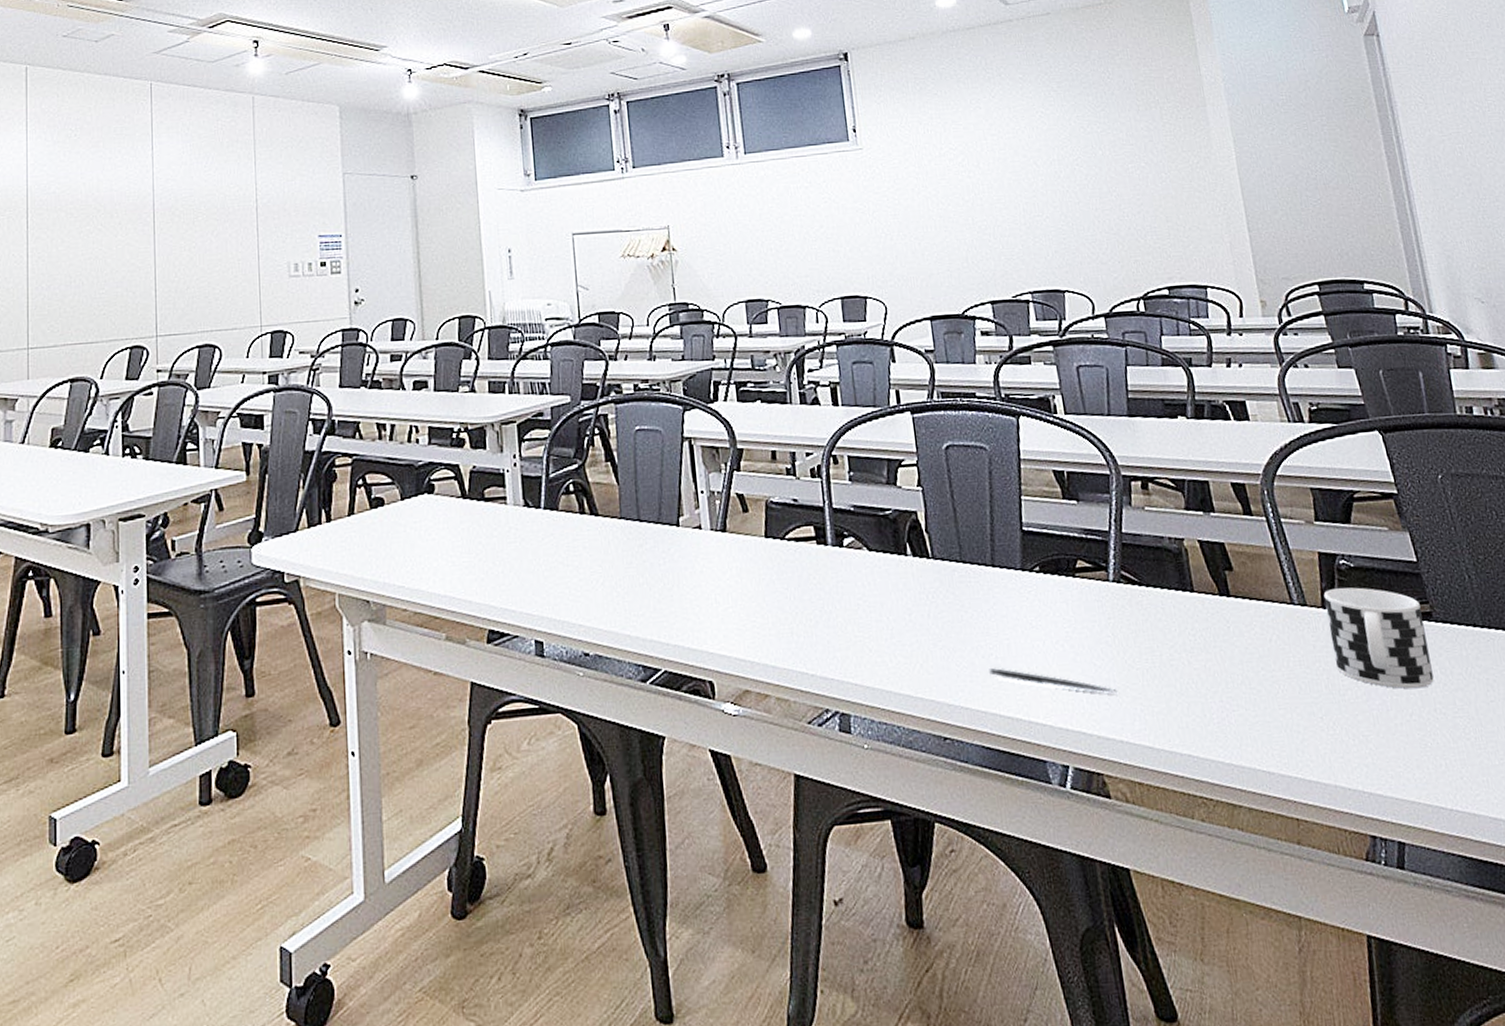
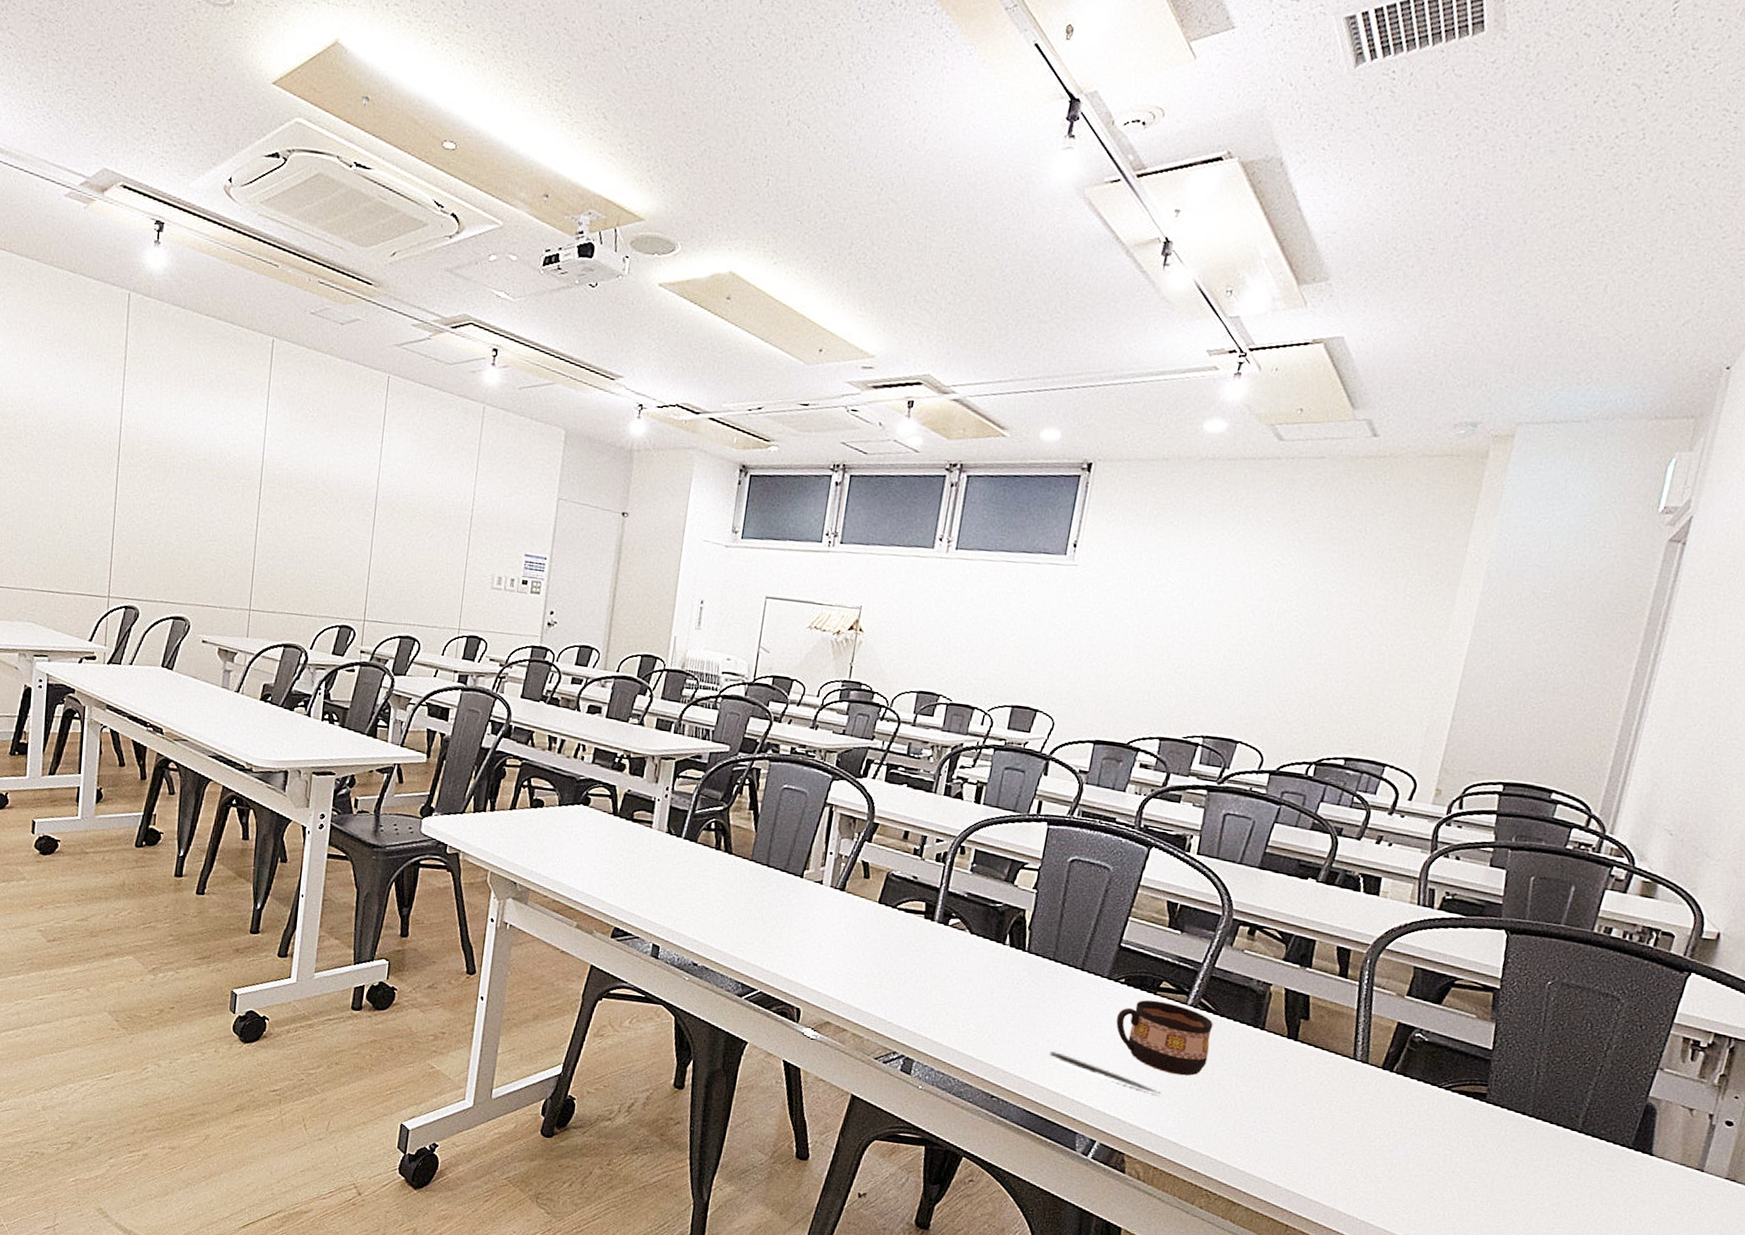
cup: none [1044,583,1151,666] -> present [1116,1000,1214,1076]
cup: present [1323,587,1434,689] -> none [1374,1055,1479,1152]

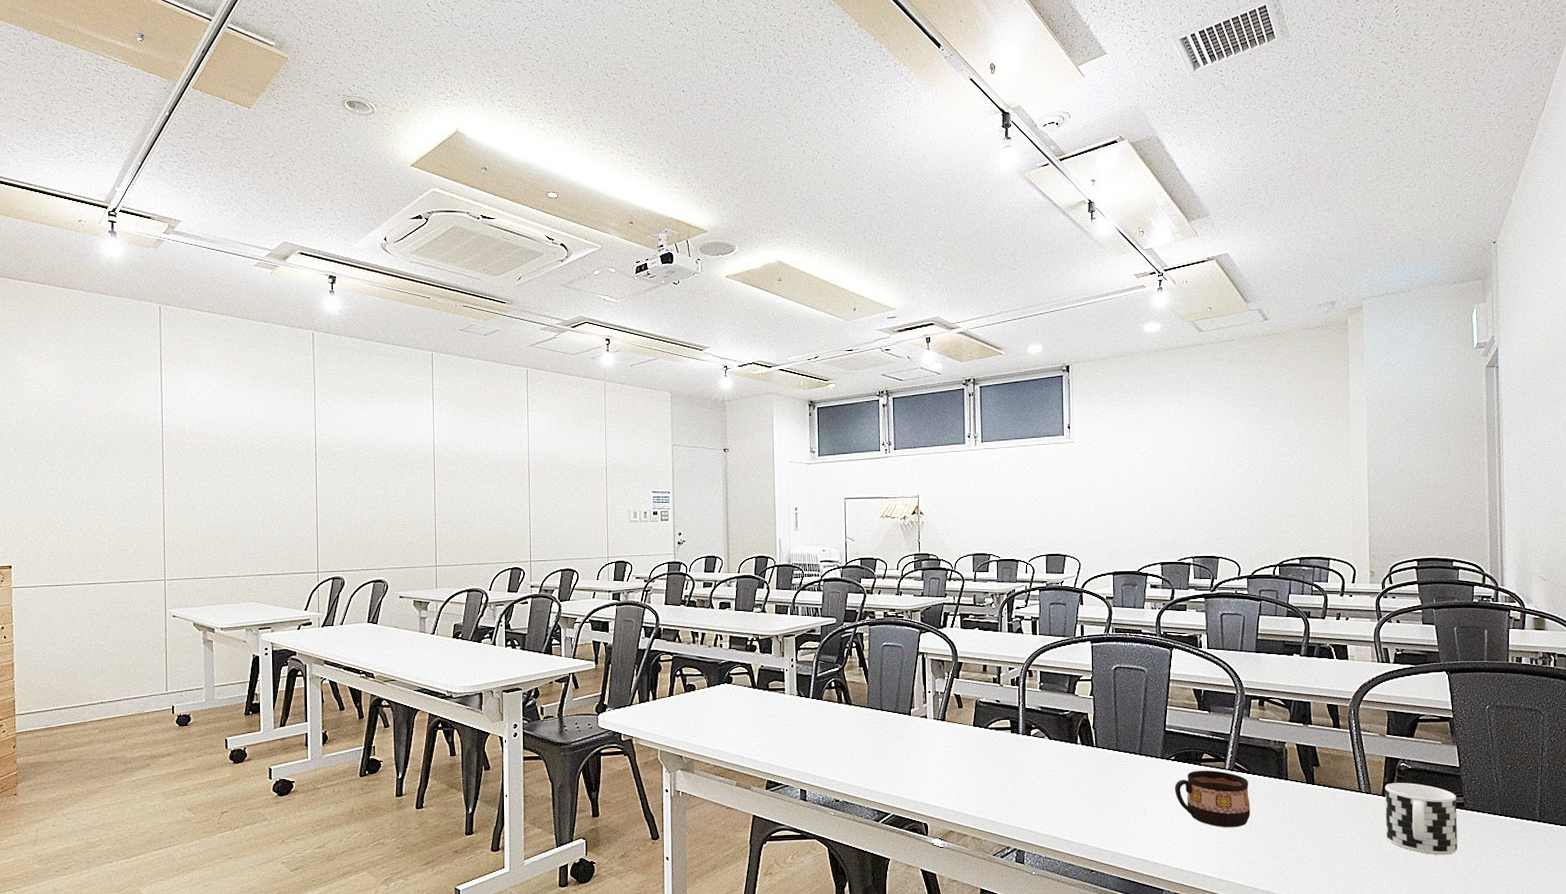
pen: present [1049,1051,1162,1095] -> none [1129,825,1222,847]
cup: none [1374,1055,1479,1152] -> present [1385,783,1458,855]

